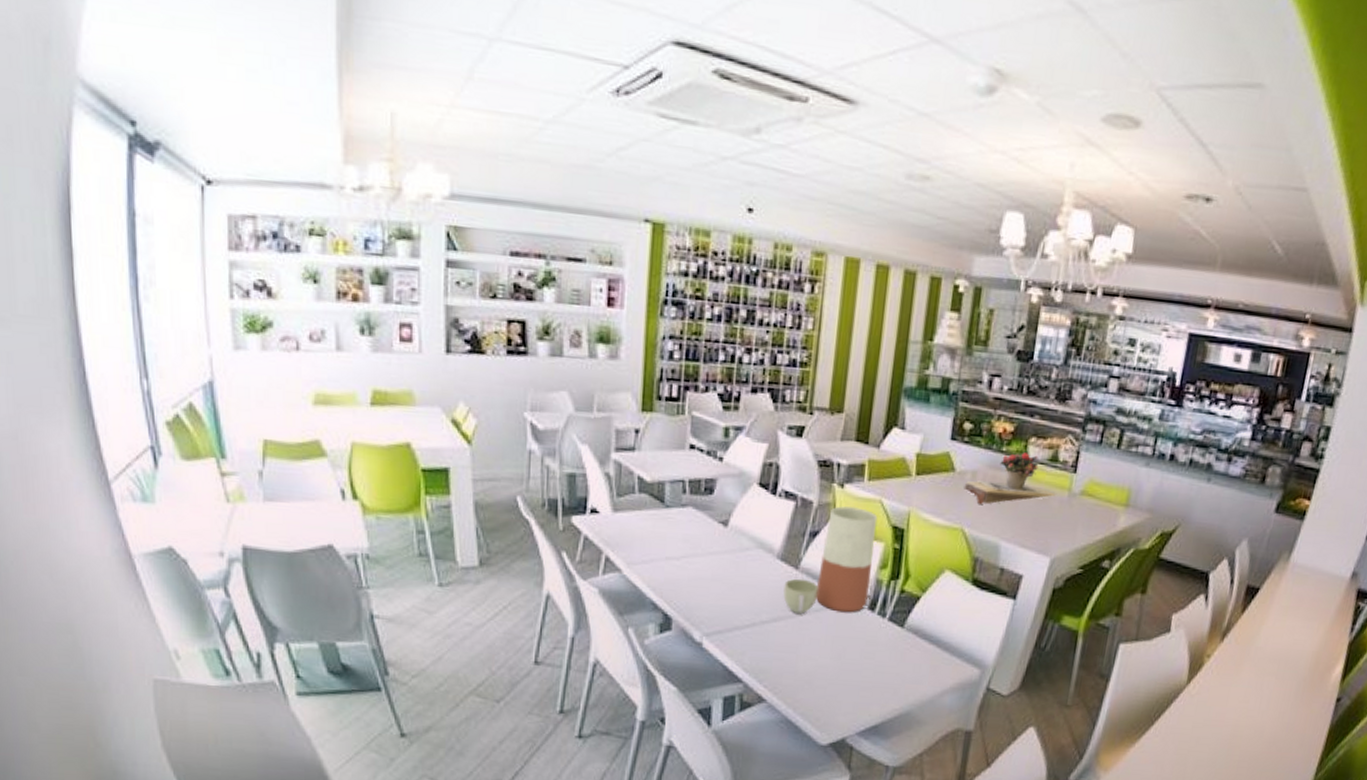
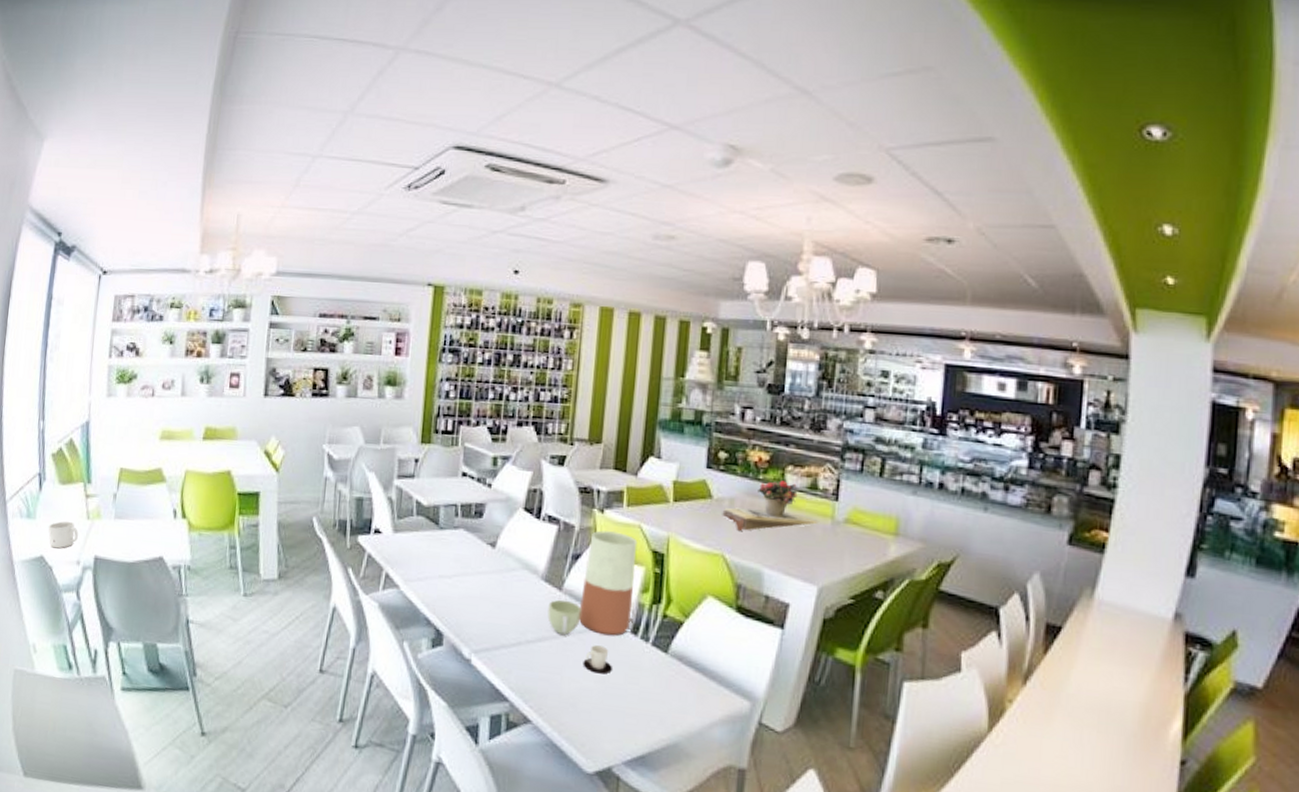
mug: none [174,505,217,538] -> present [48,521,78,549]
cup: none [819,623,849,651] -> present [583,645,612,674]

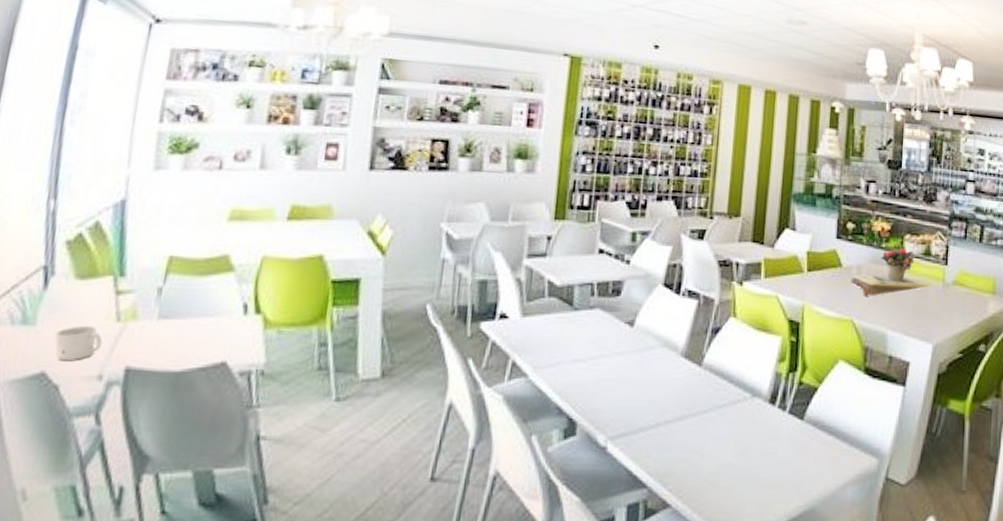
cup: present [547,599,582,635] -> none [687,375,721,411]
vase: present [579,530,638,636] -> none [719,302,775,408]
cup: present [583,645,612,674] -> none [722,419,751,447]

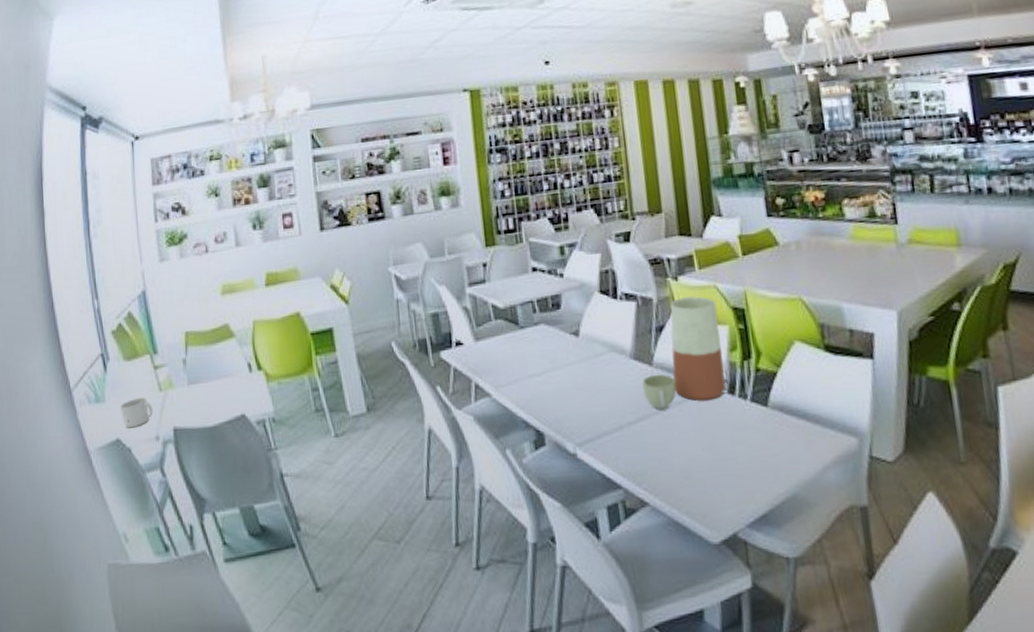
cup: none [687,375,721,411] -> present [642,374,677,409]
vase: none [719,302,775,408] -> present [670,295,726,401]
flower arrangement: present [851,248,932,296] -> none [791,214,884,271]

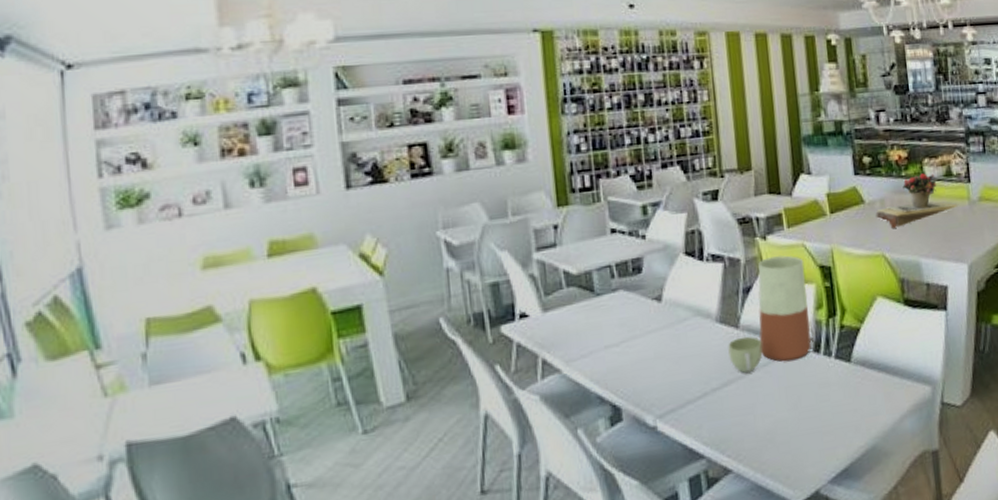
mug: present [119,397,153,429] -> none [38,406,93,450]
flower arrangement: none [791,214,884,271] -> present [875,173,958,228]

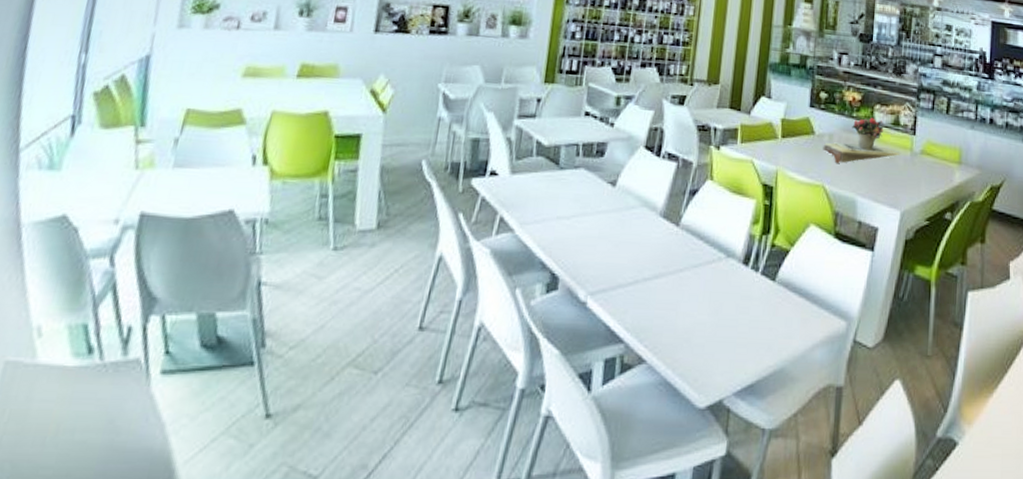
cup: present [728,336,763,373] -> none [664,235,697,270]
vase: present [758,255,811,362] -> none [695,166,750,268]

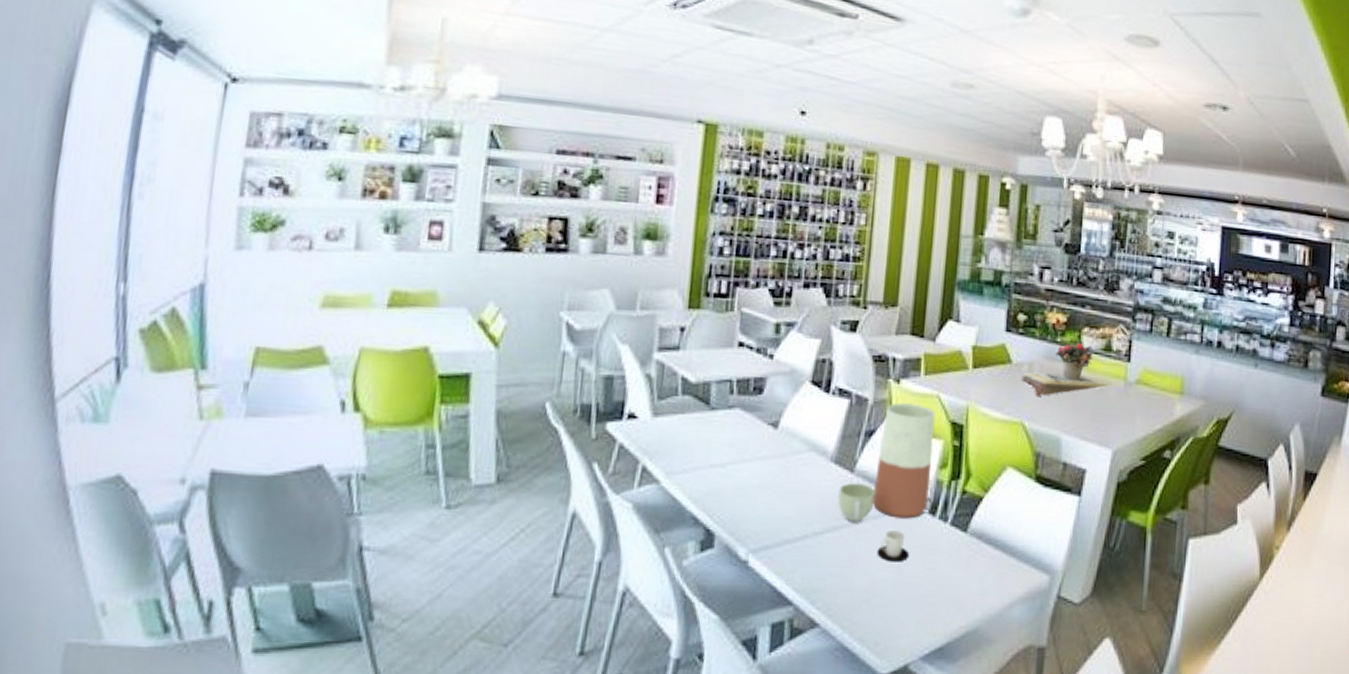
cup: none [664,235,697,270] -> present [837,482,876,522]
vase: none [695,166,750,268] -> present [873,402,936,519]
cup: none [697,278,725,306] -> present [877,531,909,562]

